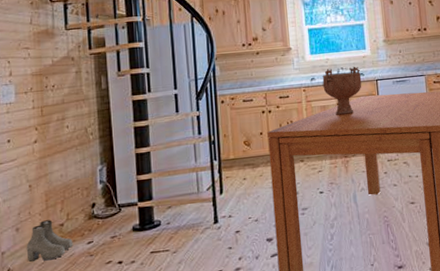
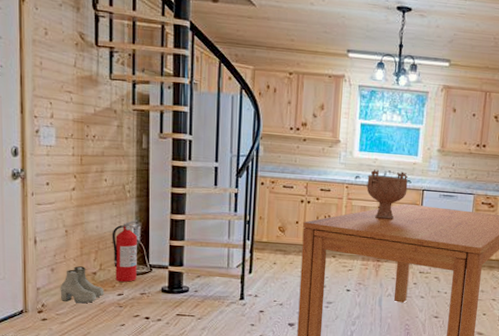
fire extinguisher: none [77,160,106,229] -> present [112,219,140,282]

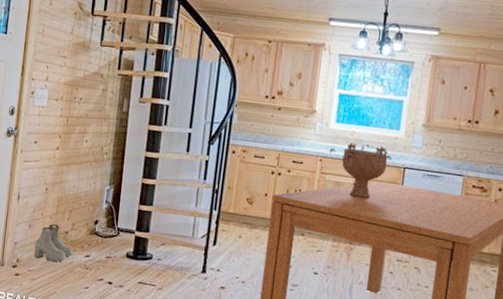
fire extinguisher: present [112,219,140,282] -> none [85,181,112,244]

